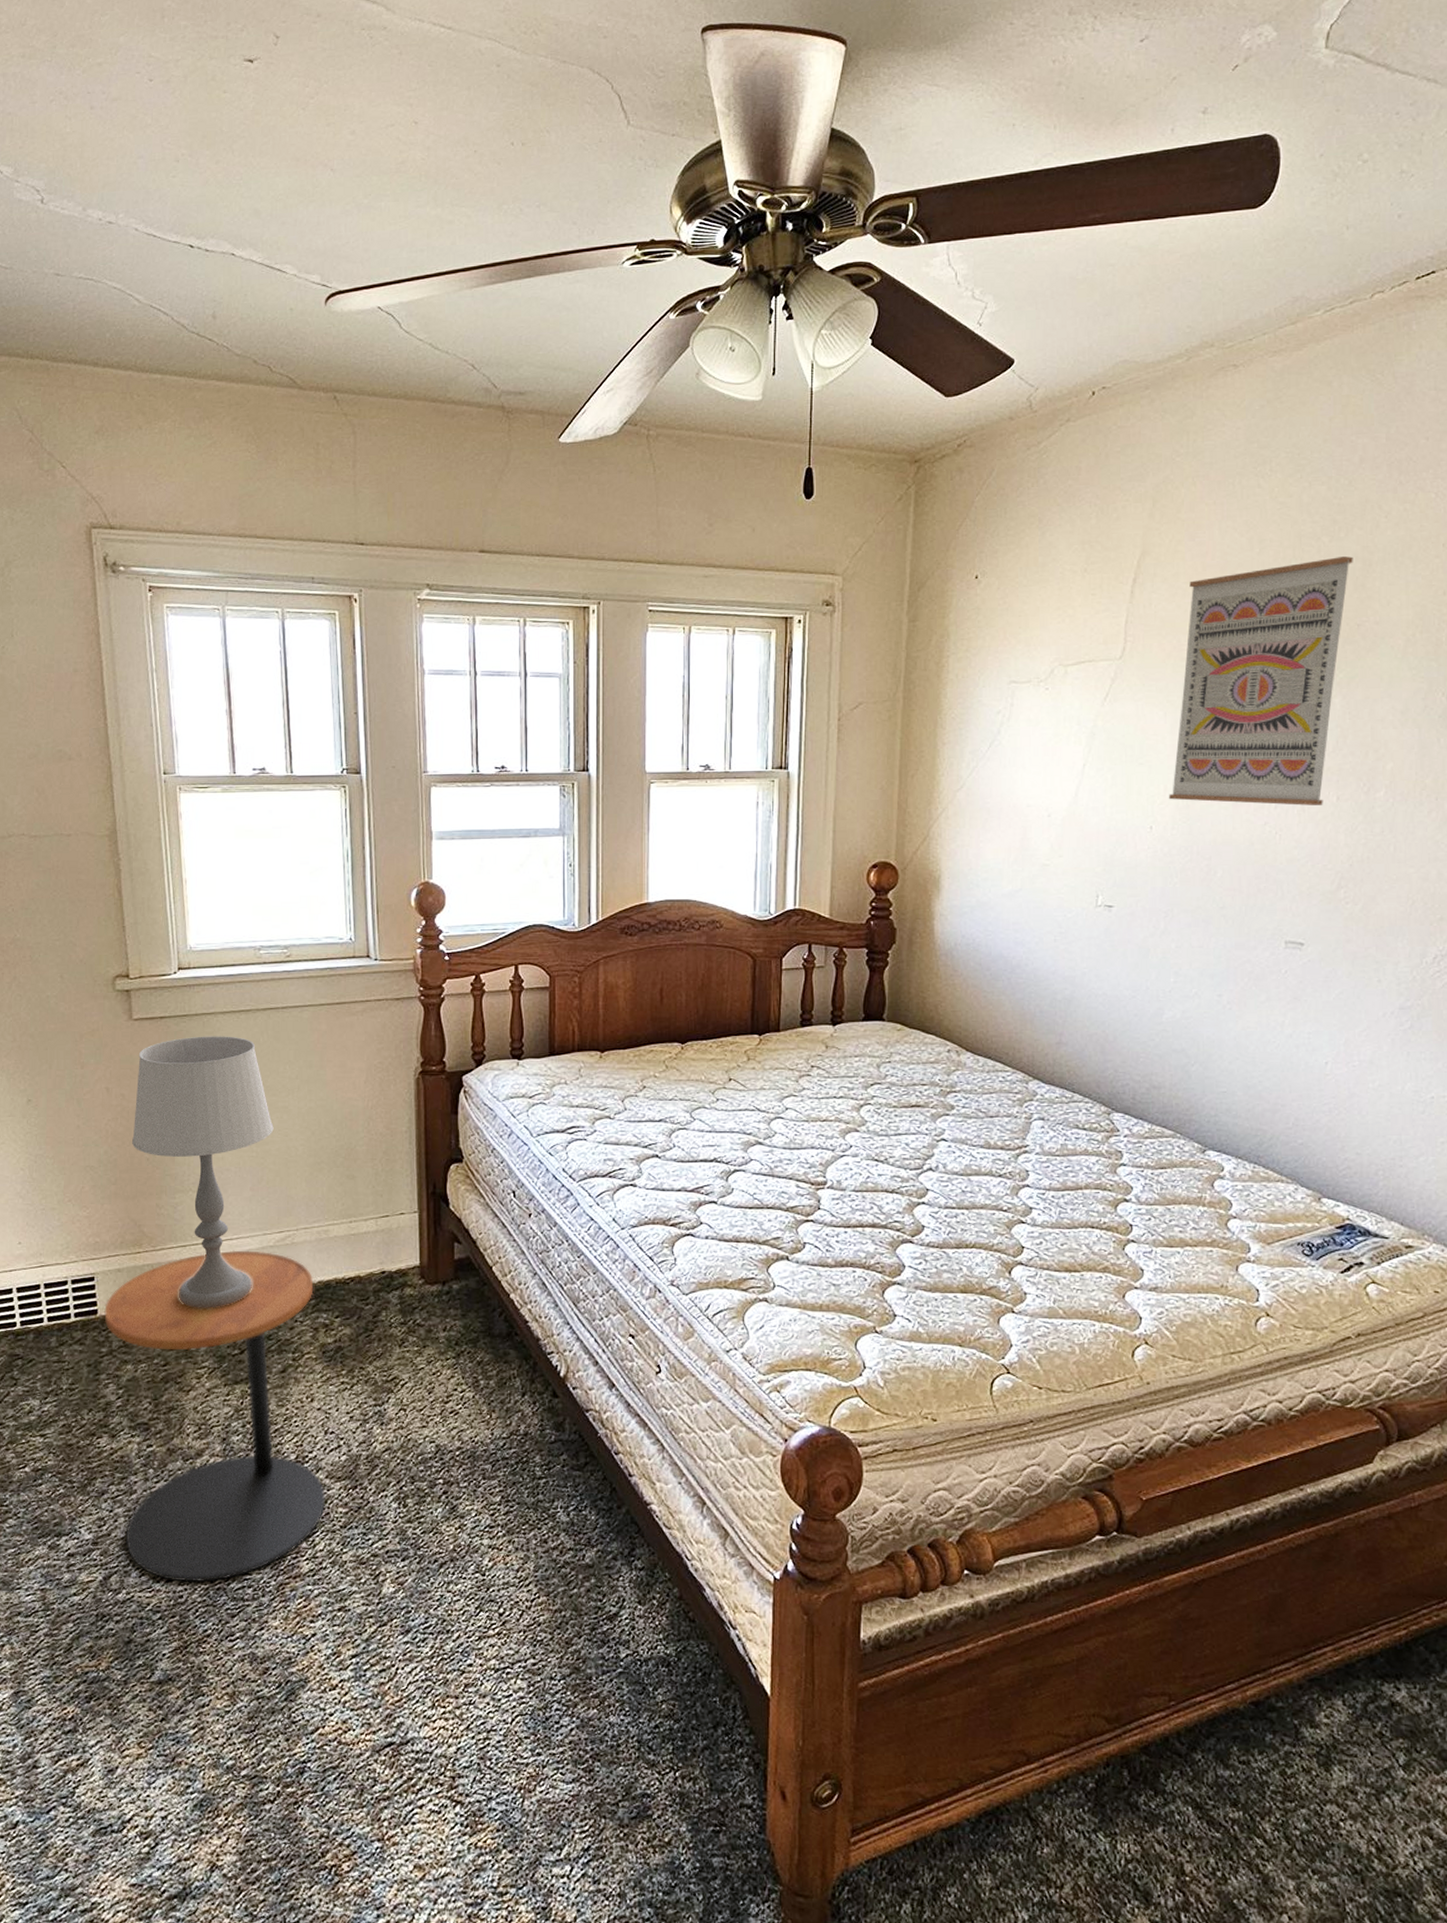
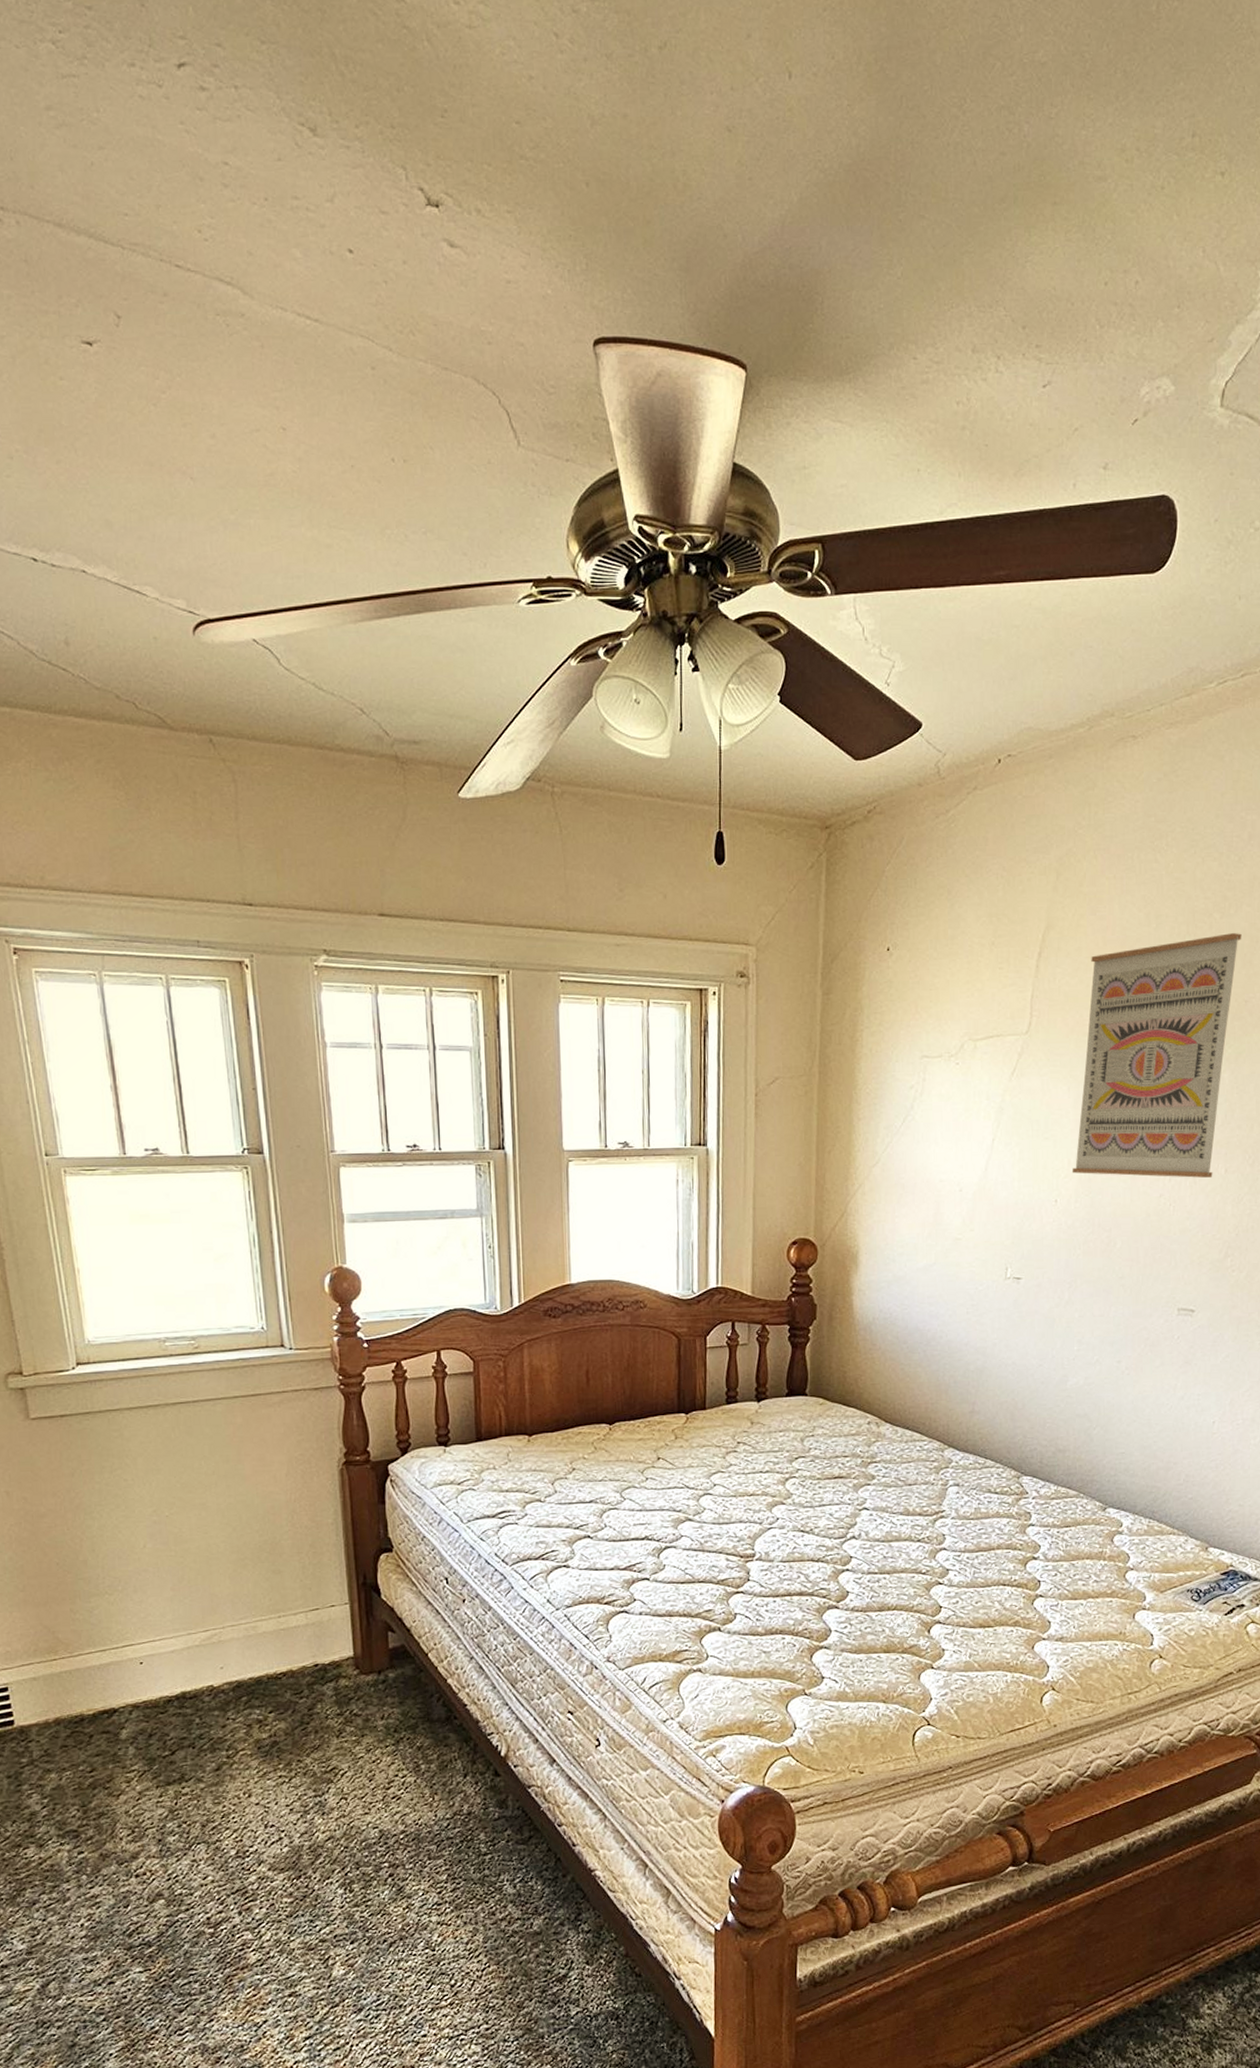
side table: present [104,1250,326,1583] -> none [21,1650,270,1983]
table lamp: present [132,1036,274,1309] -> none [39,1433,192,1712]

